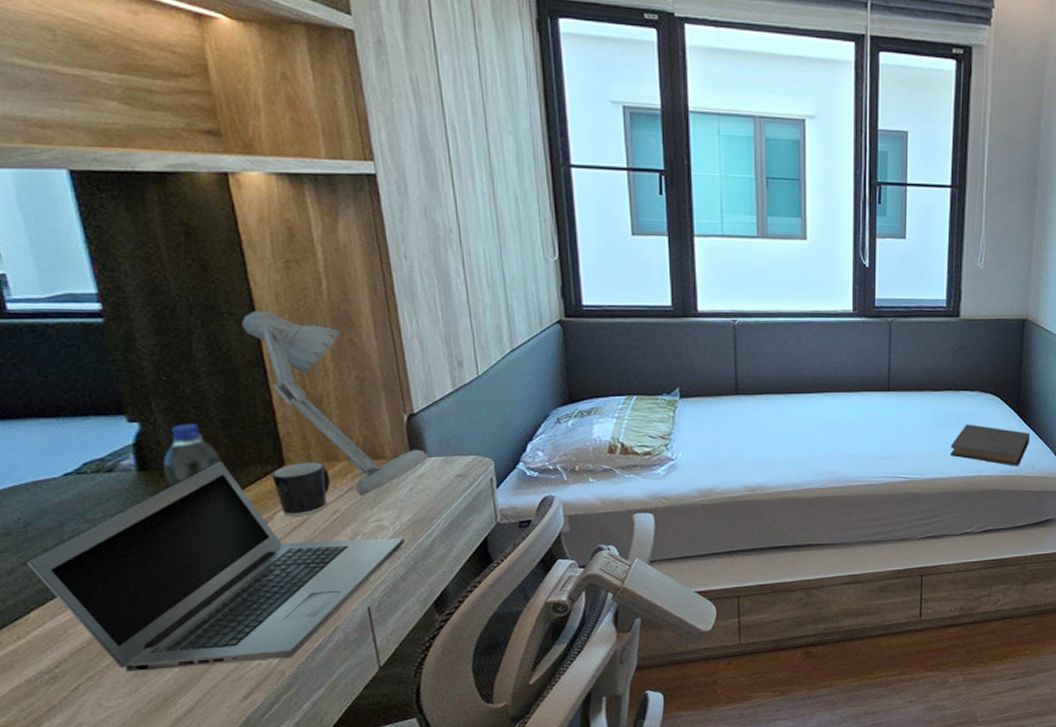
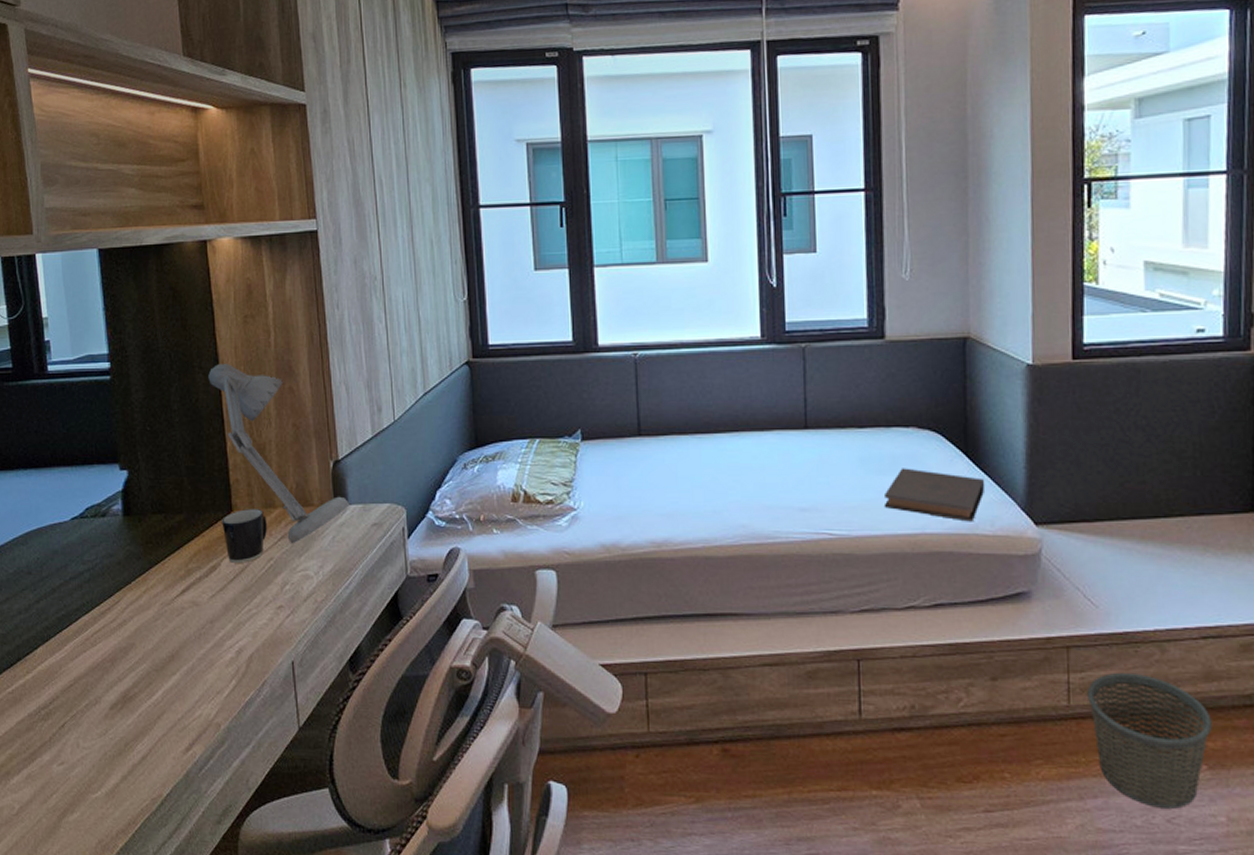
laptop: present [27,461,404,672] -> none [39,507,326,714]
bottle: present [163,424,222,487] -> none [142,471,185,532]

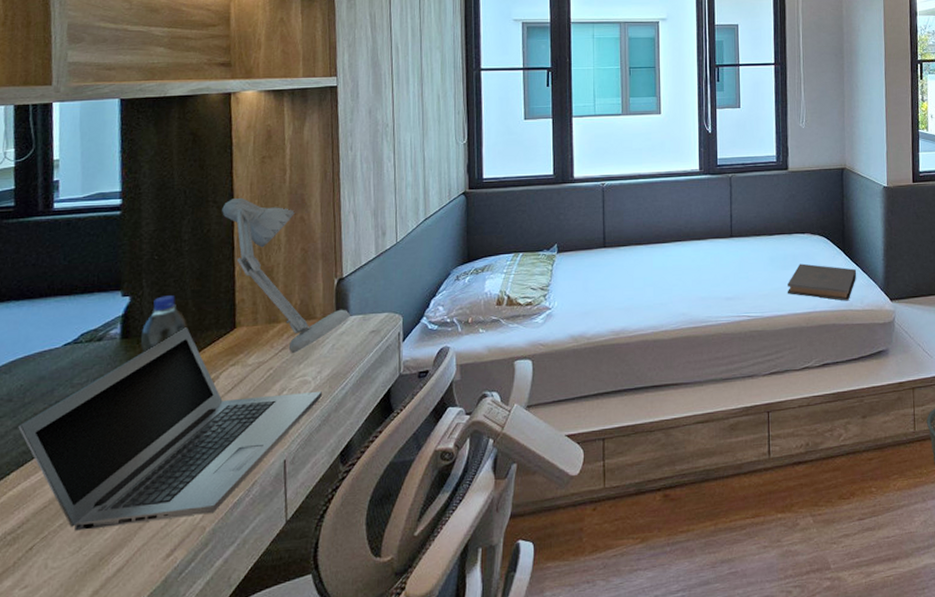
laptop: none [39,507,326,714] -> present [18,327,322,531]
bottle: none [142,471,185,532] -> present [141,295,187,352]
mug: present [221,509,267,563] -> none [224,325,269,375]

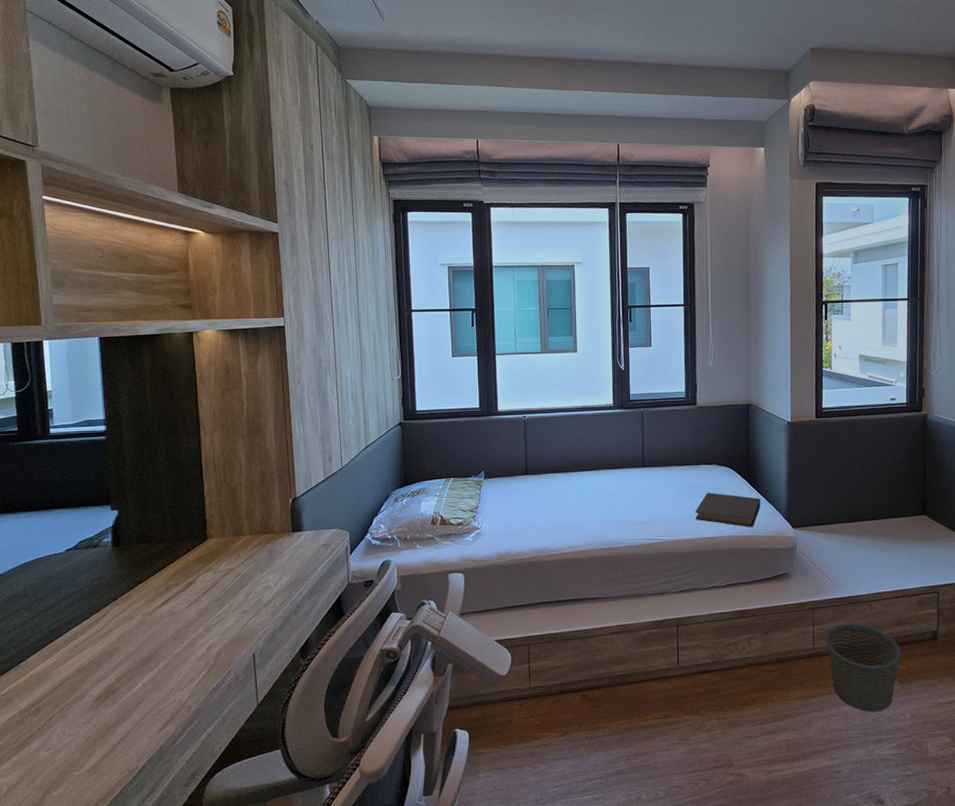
laptop: present [18,327,322,531] -> none [34,538,283,705]
bottle: present [141,295,187,352] -> none [129,510,166,558]
desk lamp: present [222,198,351,354] -> none [190,426,305,563]

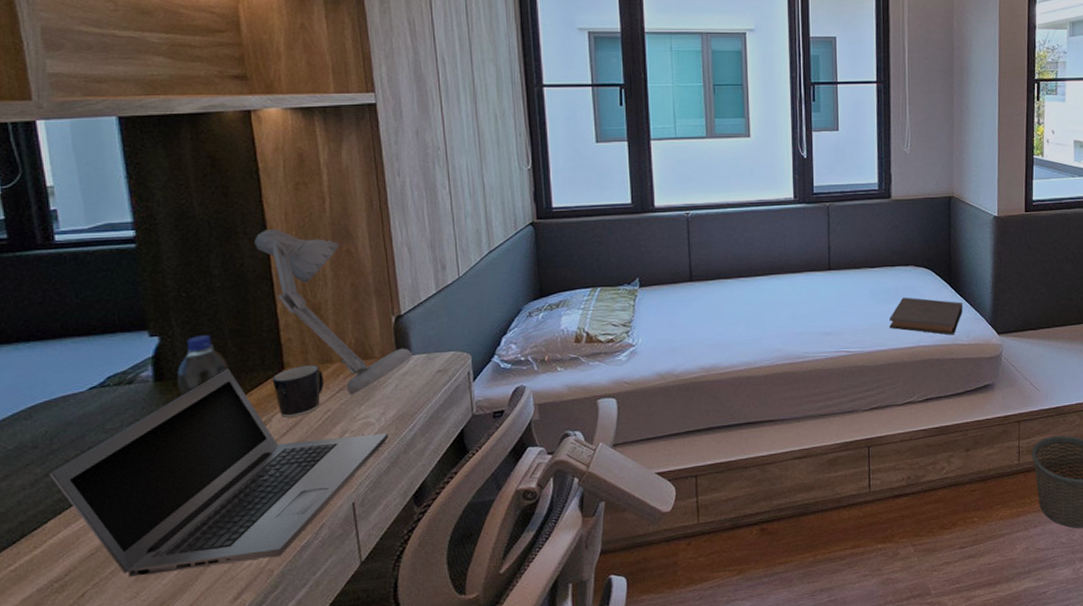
laptop: none [34,538,283,705] -> present [49,369,388,577]
bottle: none [129,510,166,558] -> present [177,335,229,395]
desk lamp: none [190,426,305,563] -> present [254,229,414,396]
mug: none [198,537,236,579] -> present [272,365,324,418]

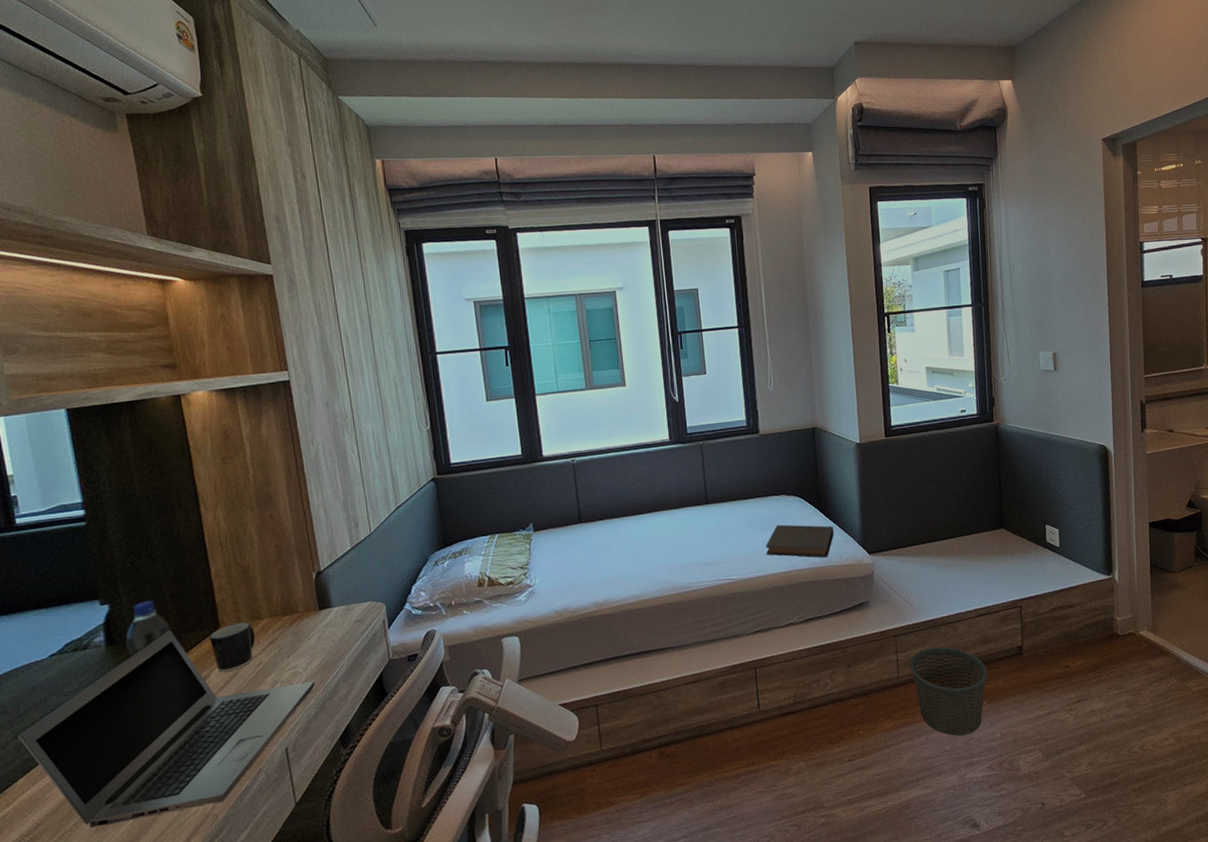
desk lamp: present [254,229,414,396] -> none [188,500,334,648]

